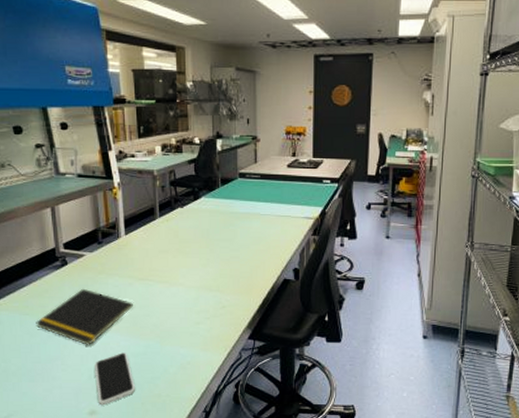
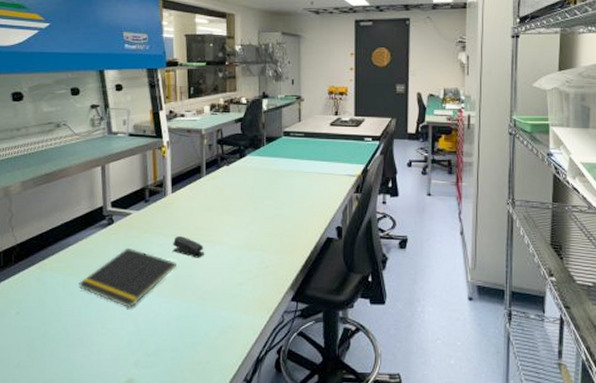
smartphone: present [95,353,135,406] -> none [135,315,175,373]
stapler: none [129,277,160,299] -> present [173,236,204,258]

